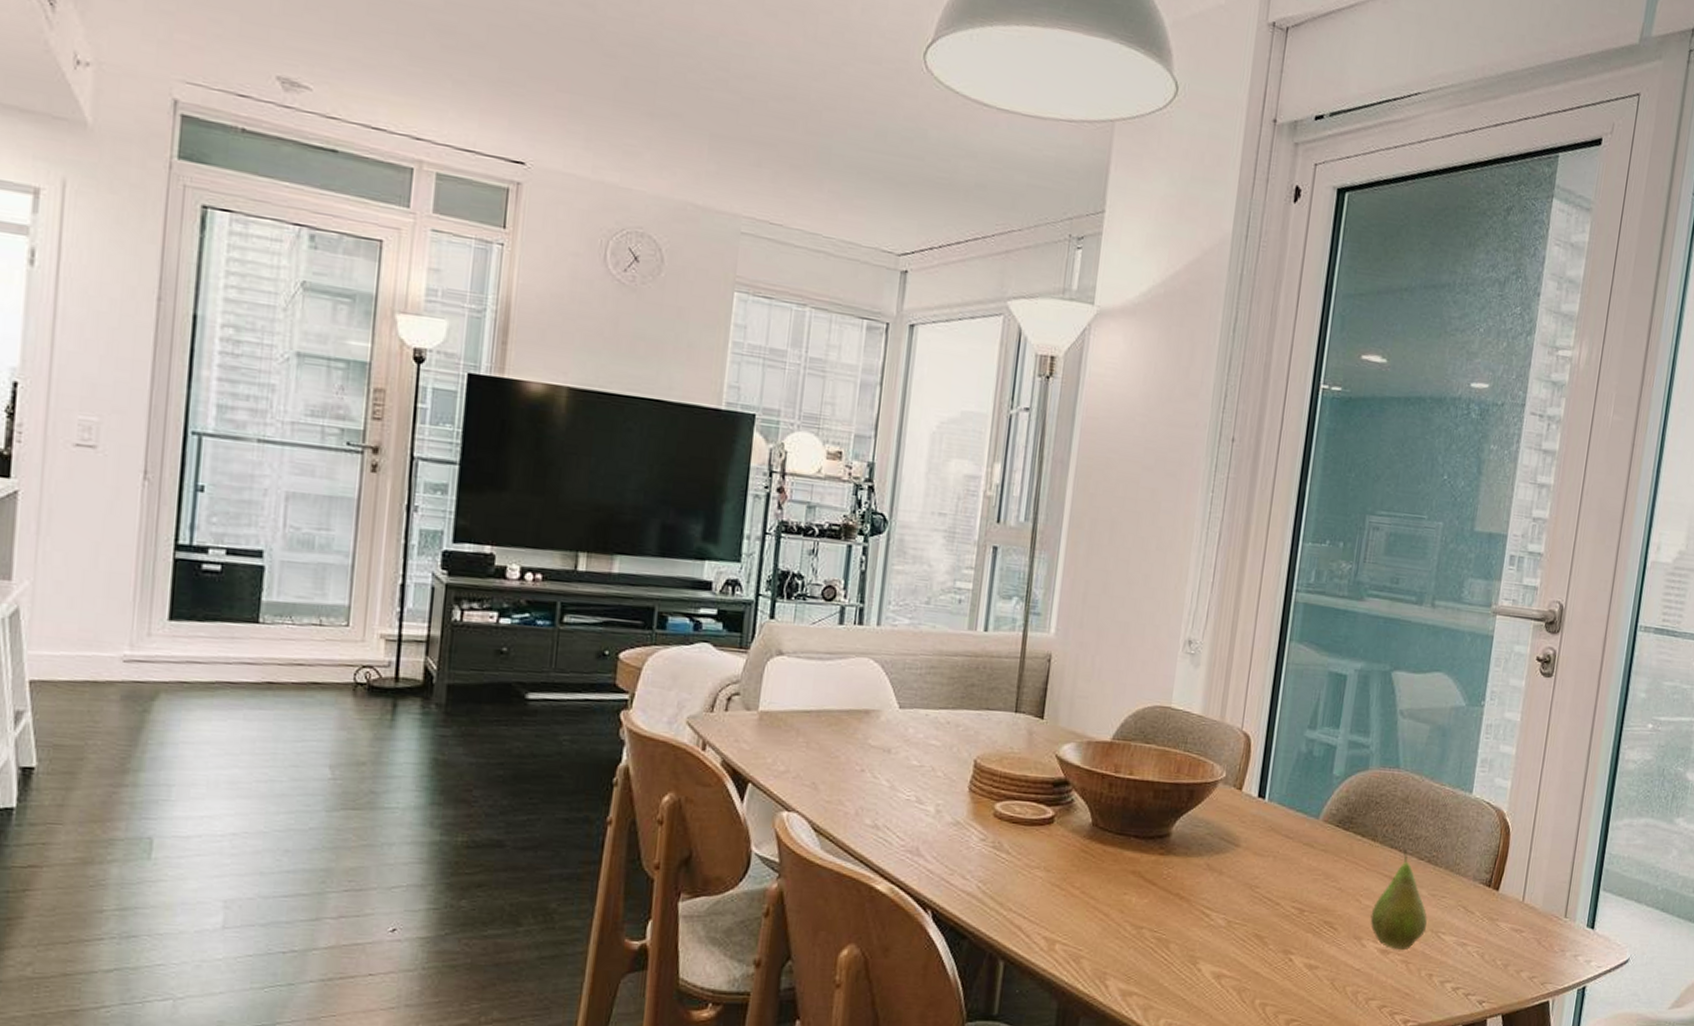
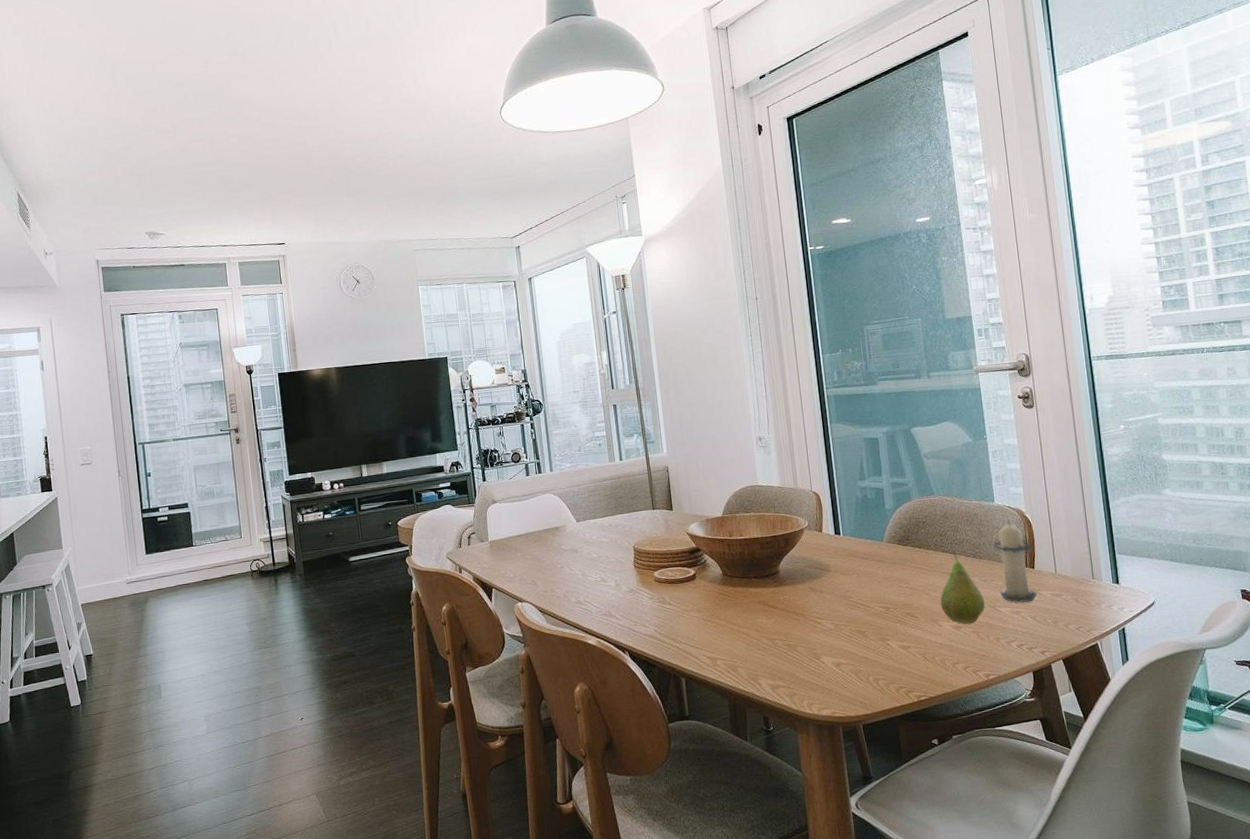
candle: none [1448,819,1505,933] -> present [992,519,1037,603]

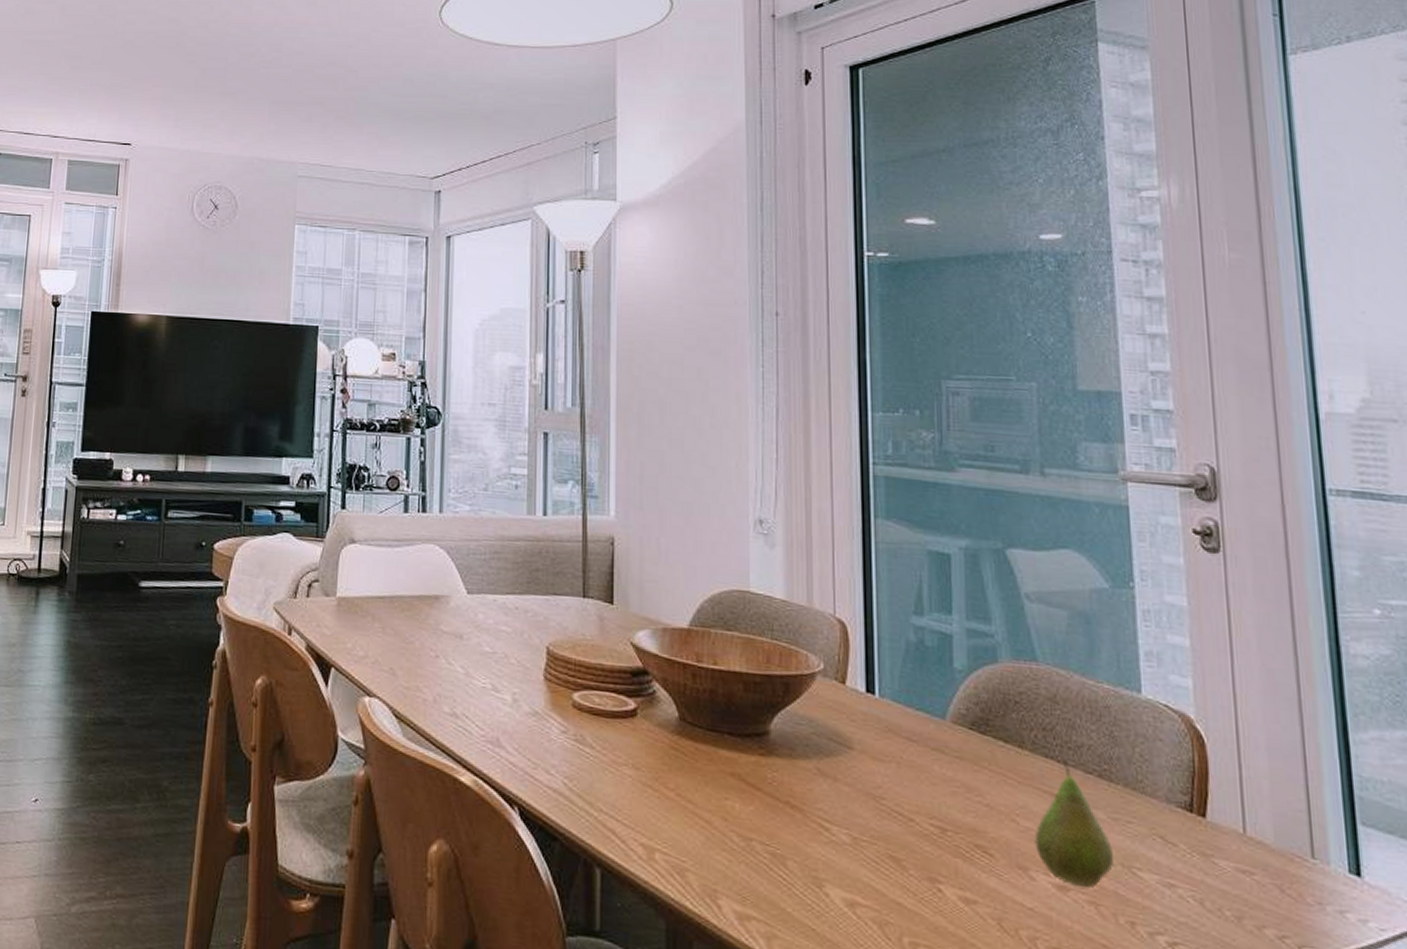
candle: present [992,519,1037,603] -> none [1133,726,1209,873]

